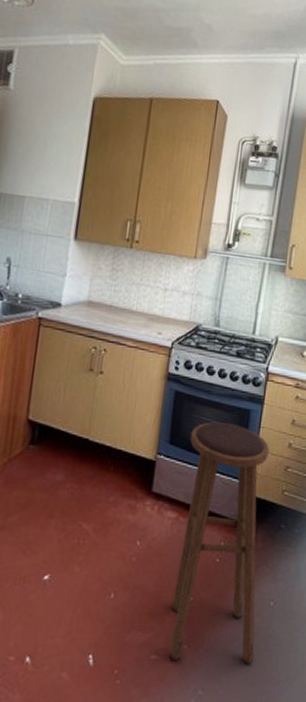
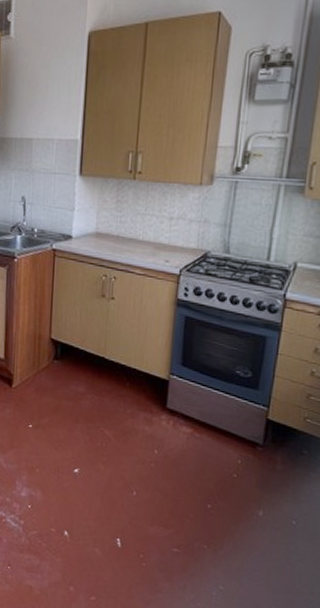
stool: present [169,422,269,663] -> none [189,347,289,572]

